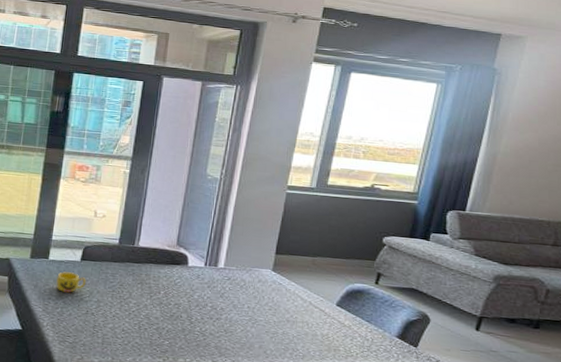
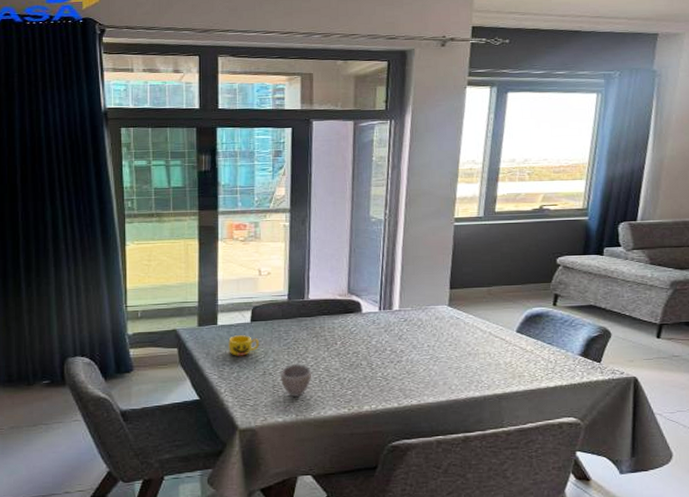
cup: none [102,306,133,340] -> present [281,363,312,397]

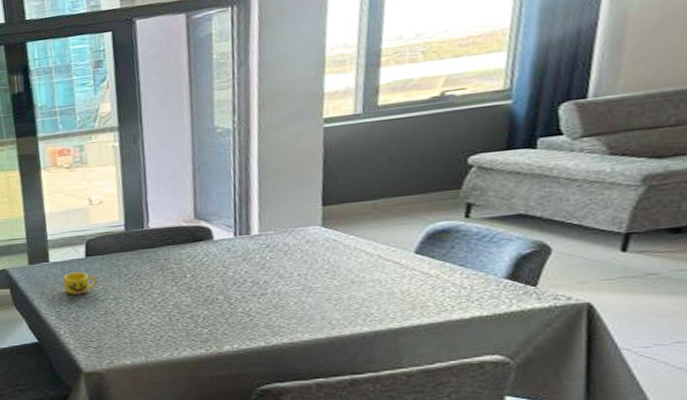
cup: present [281,363,312,397] -> none [124,300,161,337]

